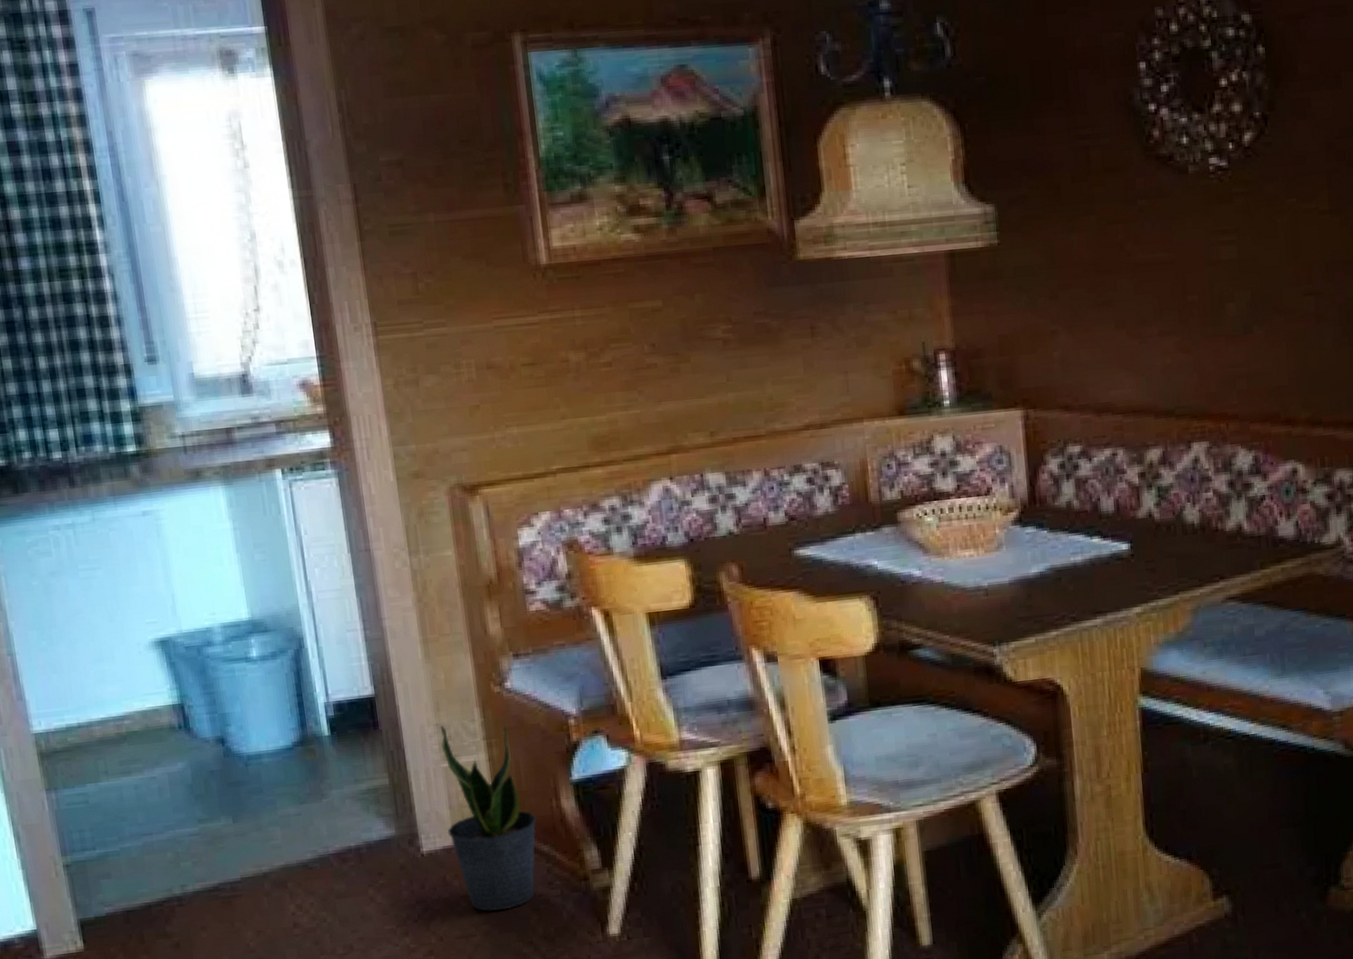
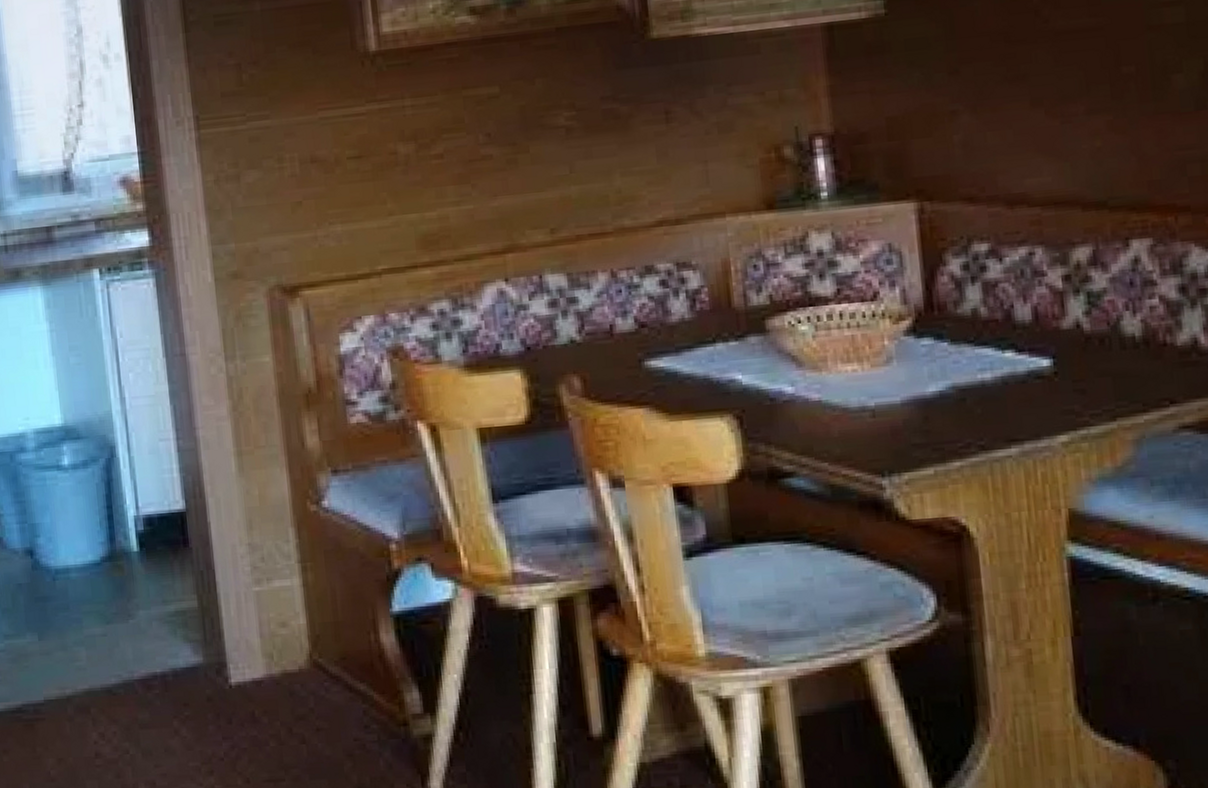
potted plant: present [441,725,537,911] -> none [253,545,353,754]

